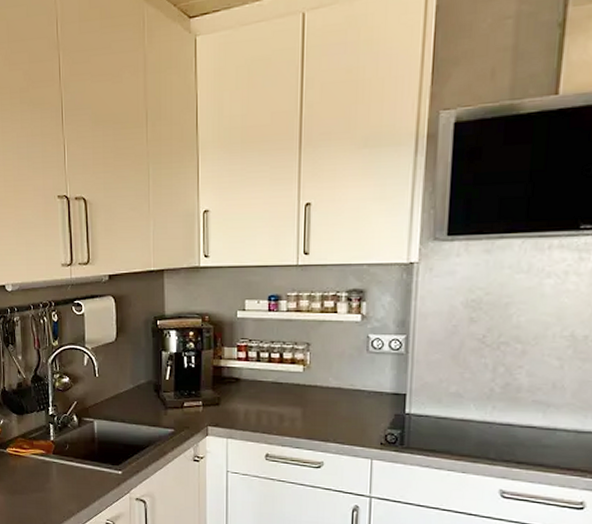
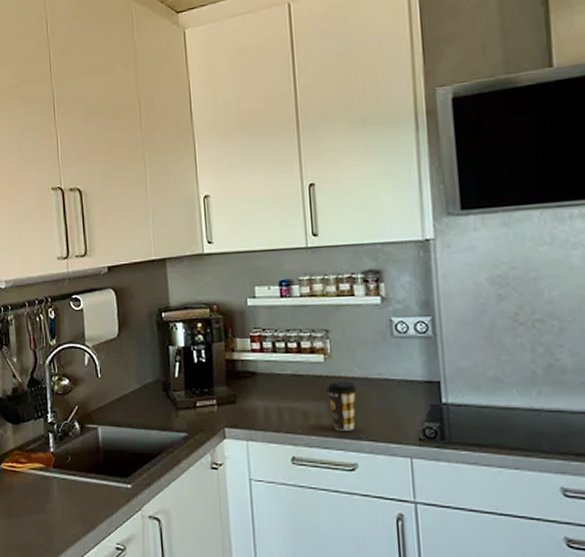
coffee cup: none [302,390,330,434] -> present [326,381,357,431]

